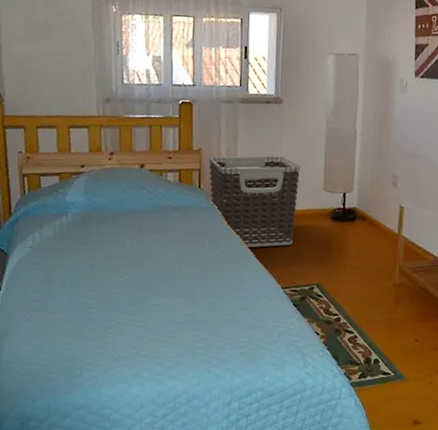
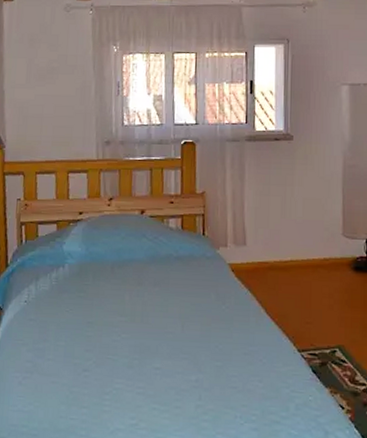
clothes hamper: present [208,156,300,248] -> none [213,198,315,303]

